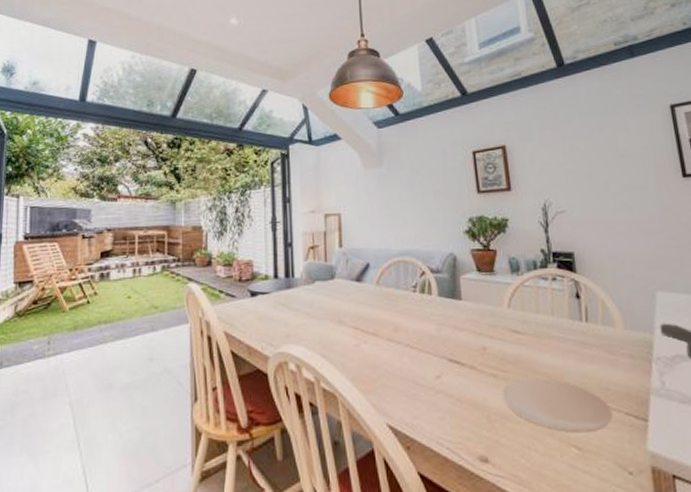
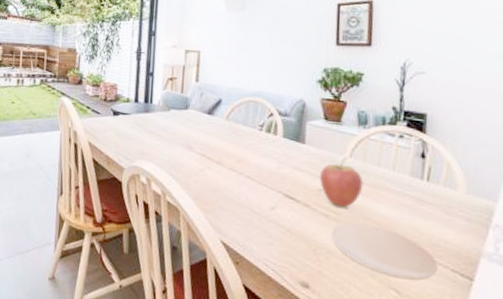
fruit: none [481,309,526,364] -> present [320,158,363,208]

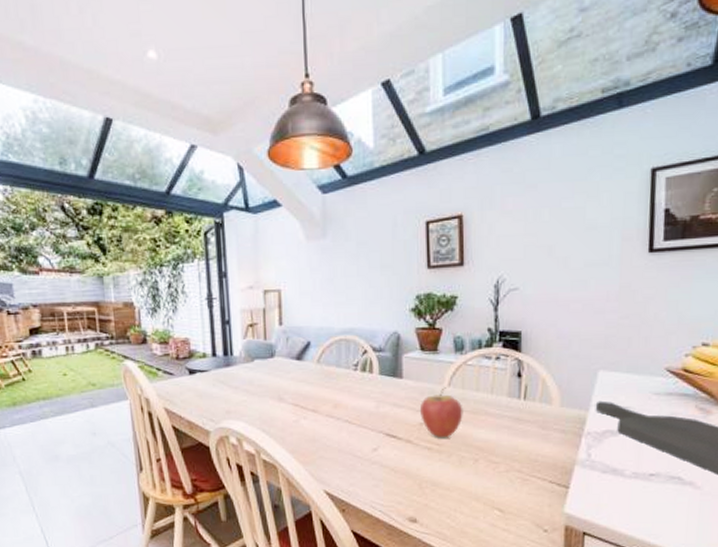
plate: present [331,222,438,281] -> none [435,451,537,498]

